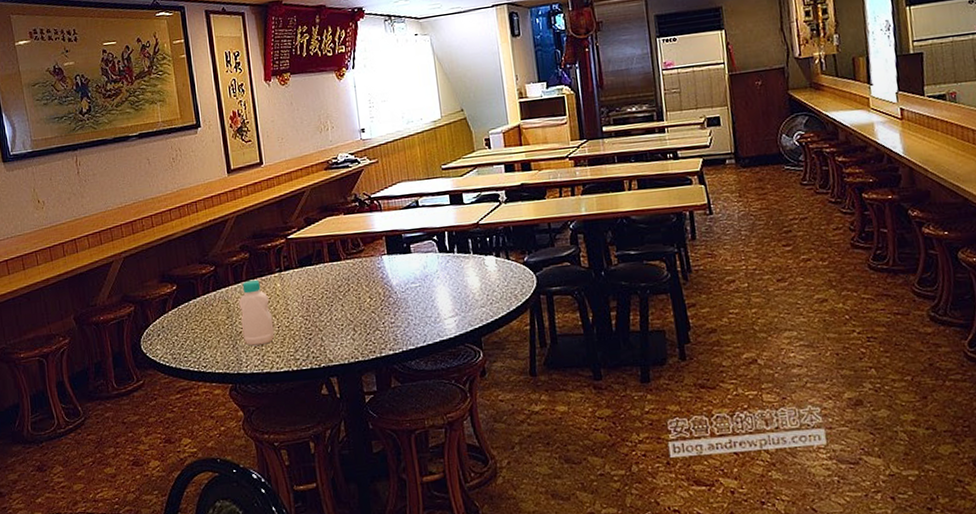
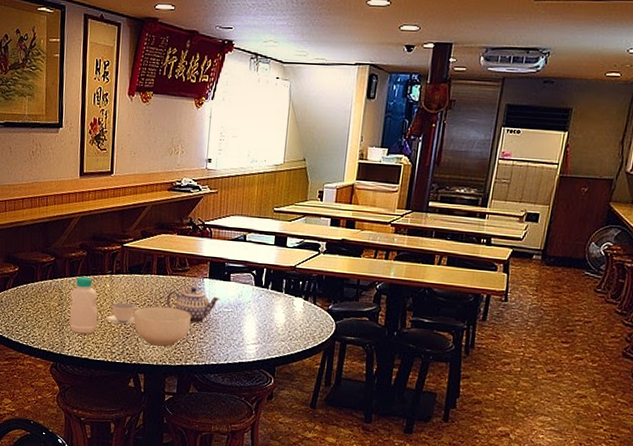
teacup: none [282,299,319,326] -> present [106,302,141,325]
bowl: none [311,294,378,342] -> present [133,306,192,347]
teapot: none [345,266,404,308] -> present [166,286,220,323]

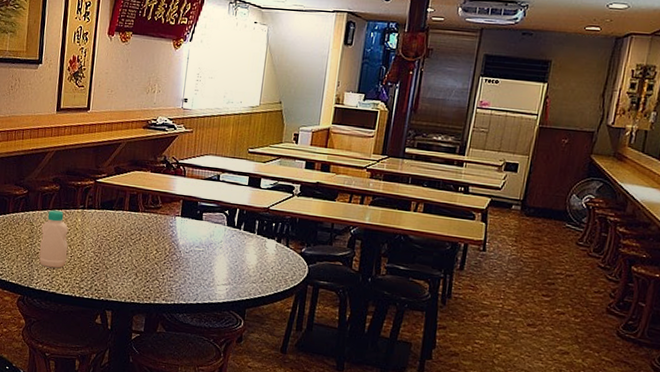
teacup: present [106,302,141,325] -> none [76,237,111,260]
bowl: present [133,306,192,347] -> none [103,242,163,284]
teapot: present [166,286,220,323] -> none [137,223,192,261]

